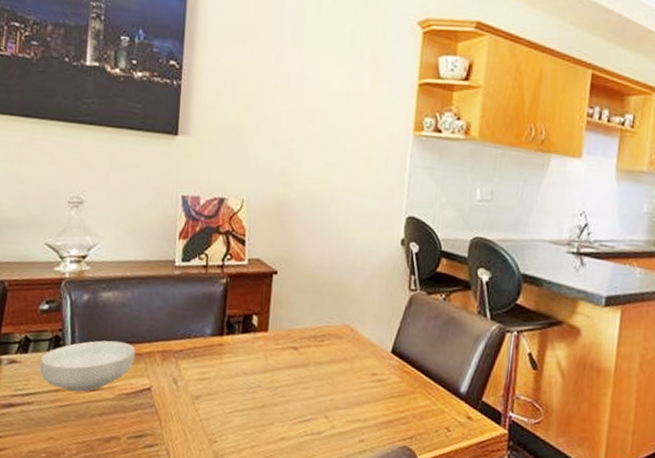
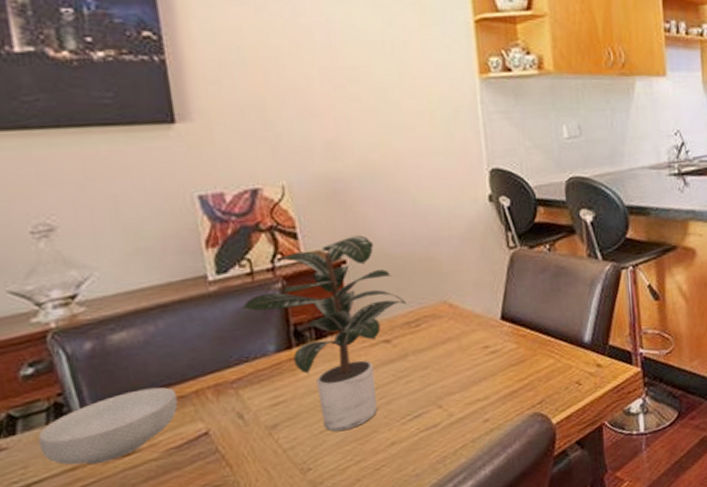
potted plant: none [193,252,317,417] -> present [240,235,406,432]

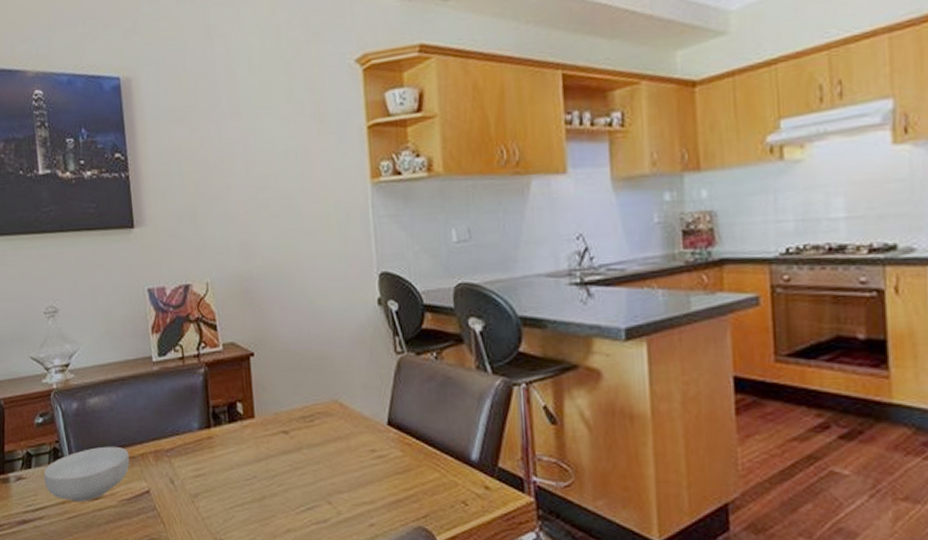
potted plant: present [240,235,406,432] -> none [174,331,302,510]

